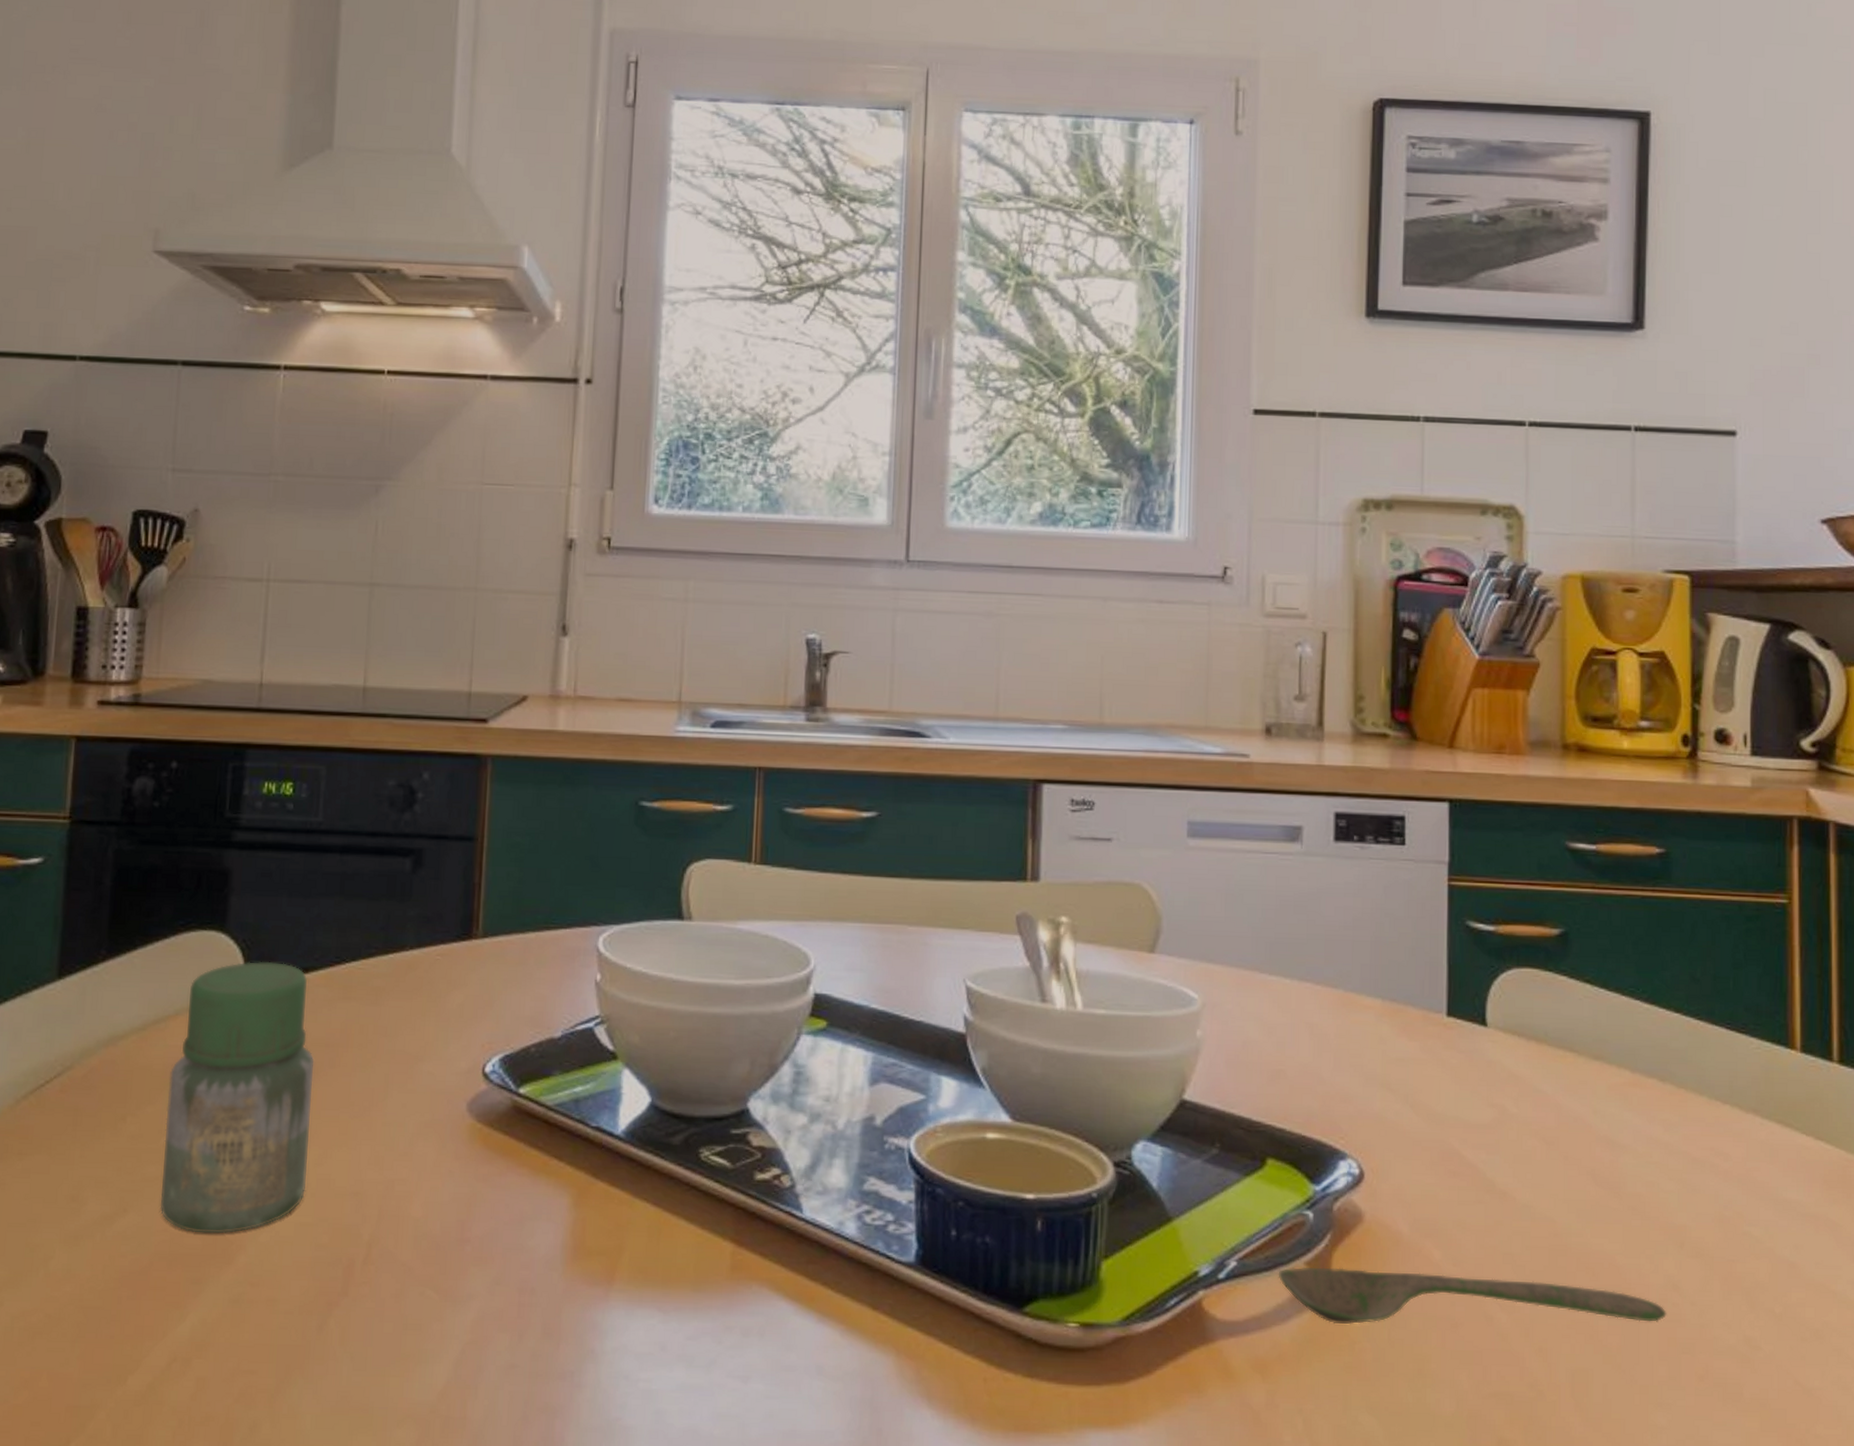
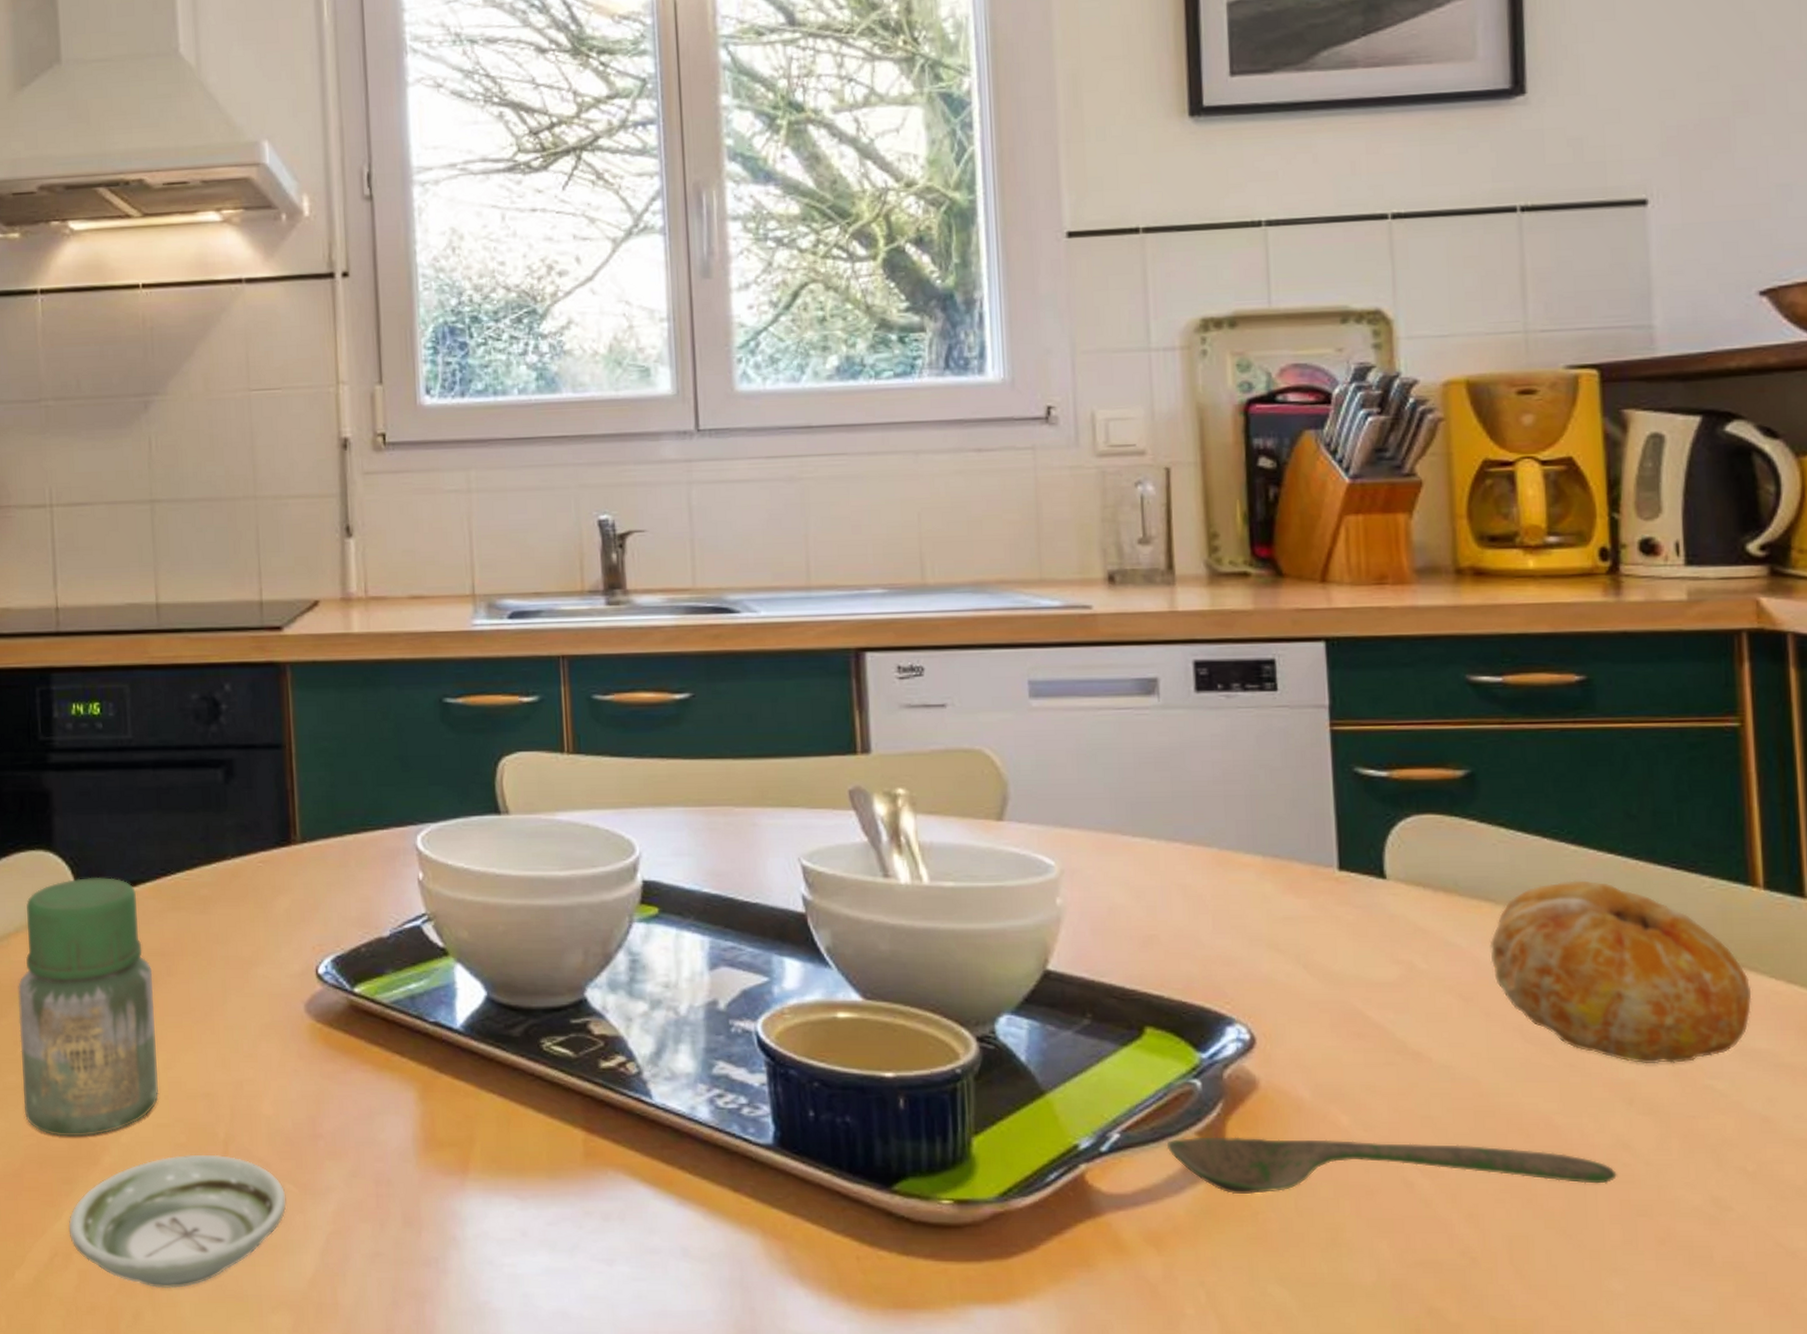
saucer: none [191,1256,426,1399] -> present [68,1154,287,1289]
fruit: none [1571,1036,1786,1211] -> present [1489,880,1752,1064]

